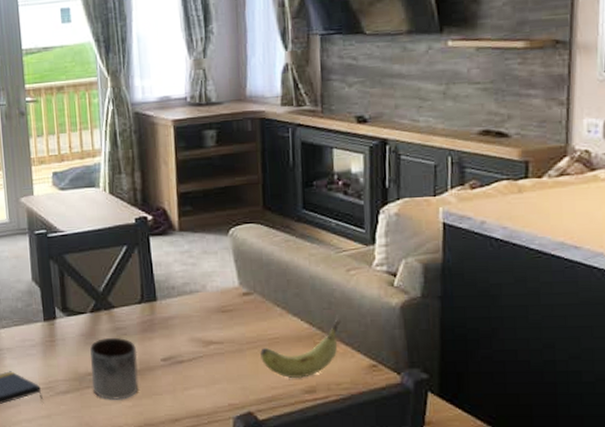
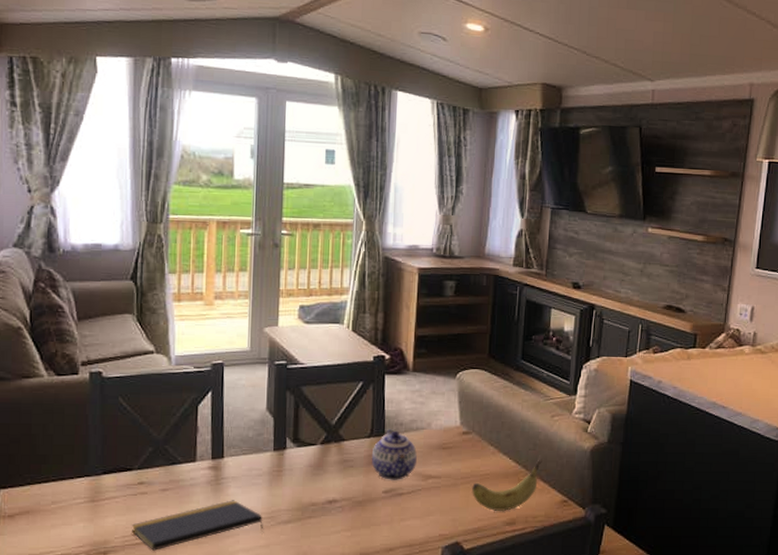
mug: present [90,337,139,400] -> none [314,469,361,530]
teapot: none [144,294,194,347] -> present [371,429,417,480]

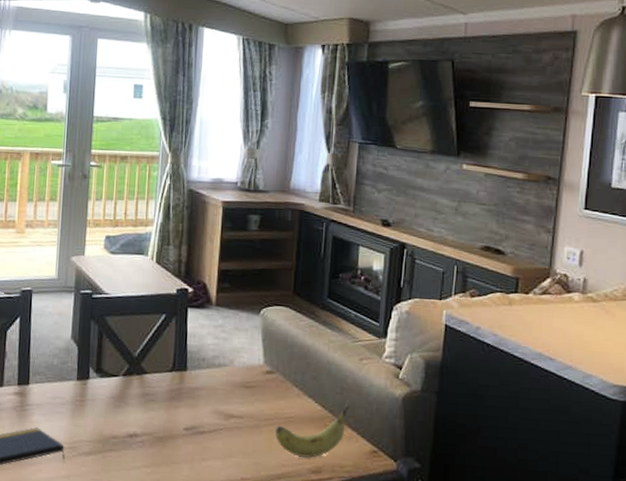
teapot: present [371,429,417,480] -> none [172,364,219,418]

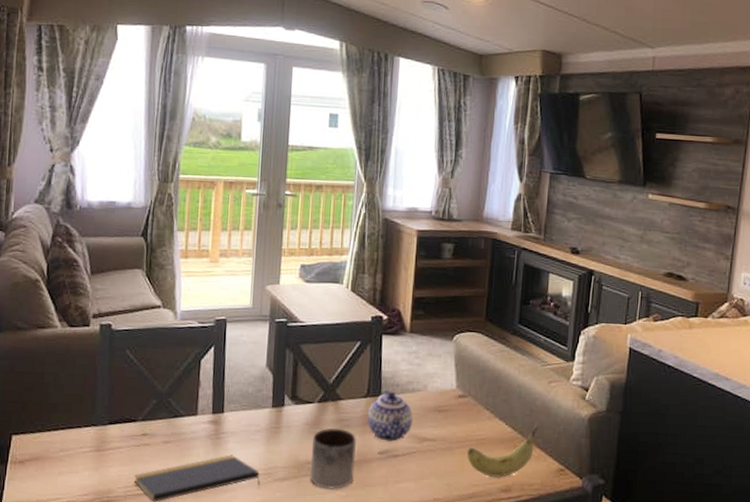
mug: none [114,403,162,465] -> present [310,428,357,489]
teapot: none [172,364,219,418] -> present [367,390,413,442]

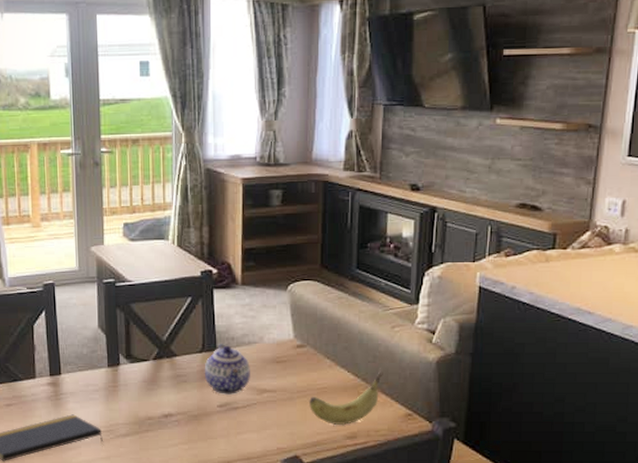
mug: present [310,428,357,489] -> none [151,384,196,443]

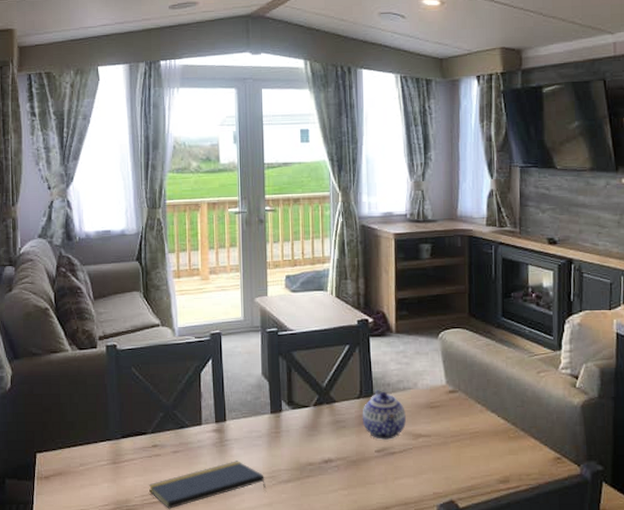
fruit: present [309,368,383,426] -> none [463,412,532,470]

